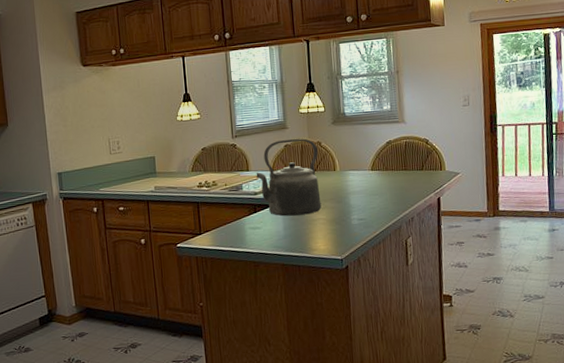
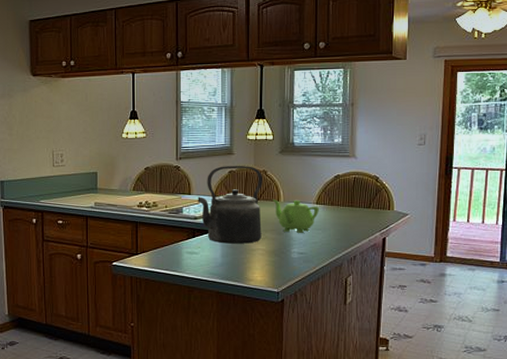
teapot: none [328,168,375,200] -> present [272,199,319,233]

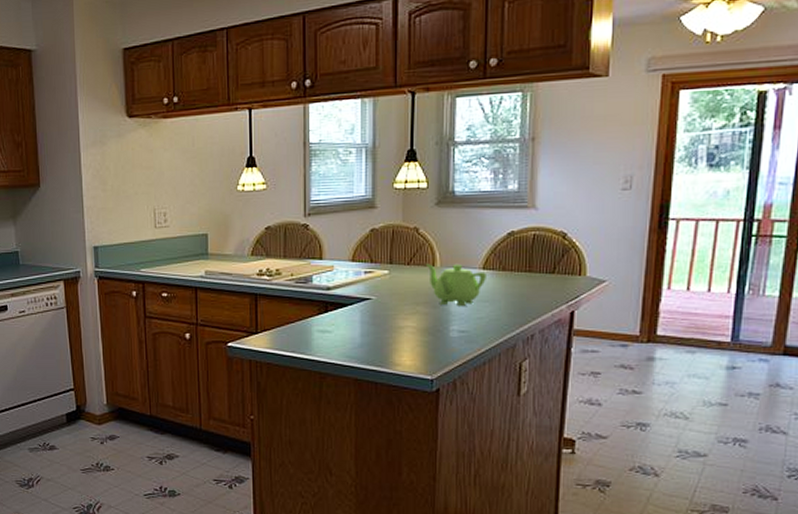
kettle: present [198,166,263,244] -> none [331,222,413,320]

